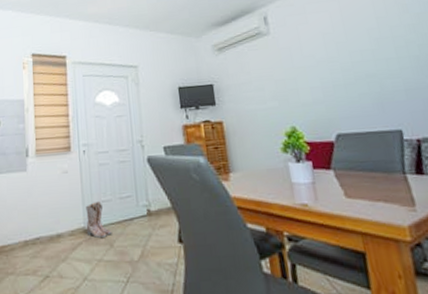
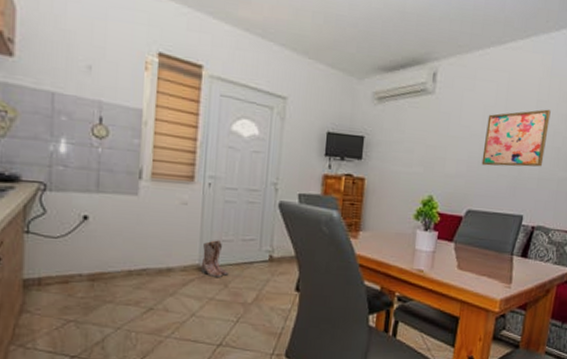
wall art: none [329,23,405,88] -> present [481,109,551,167]

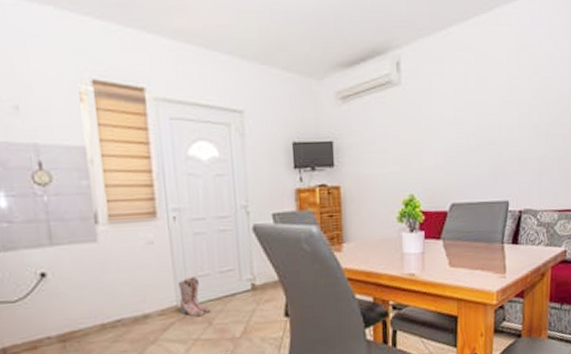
wall art: present [481,109,551,167] -> none [459,85,524,155]

